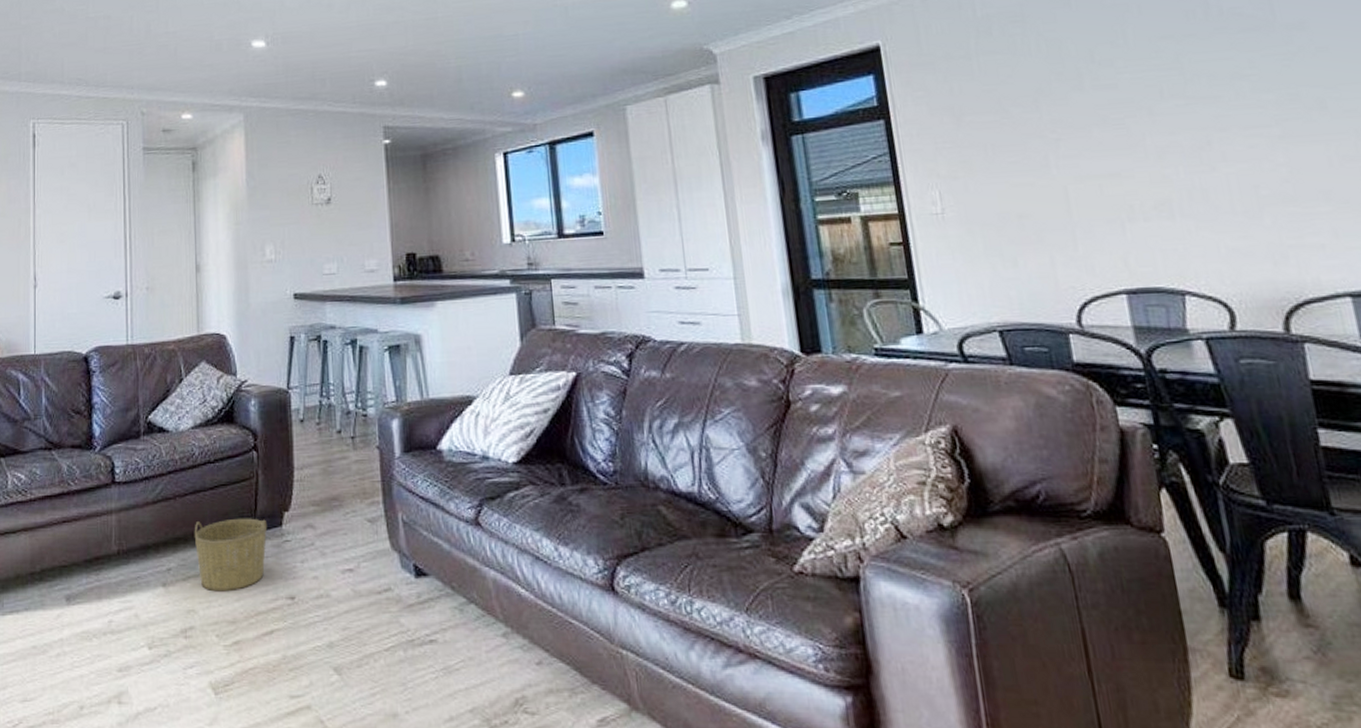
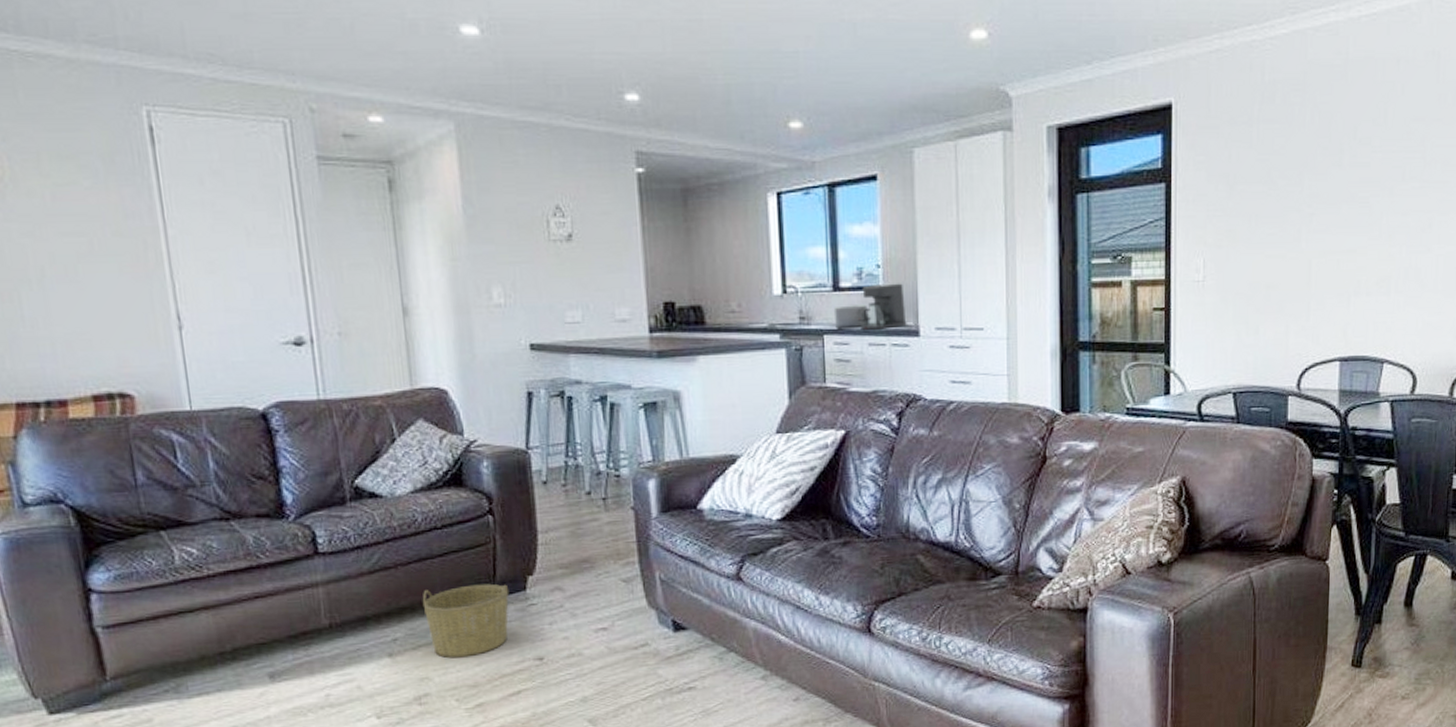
toaster: none [559,249,594,275] -> present [833,305,869,331]
coffee maker: none [585,228,631,274] -> present [860,283,907,331]

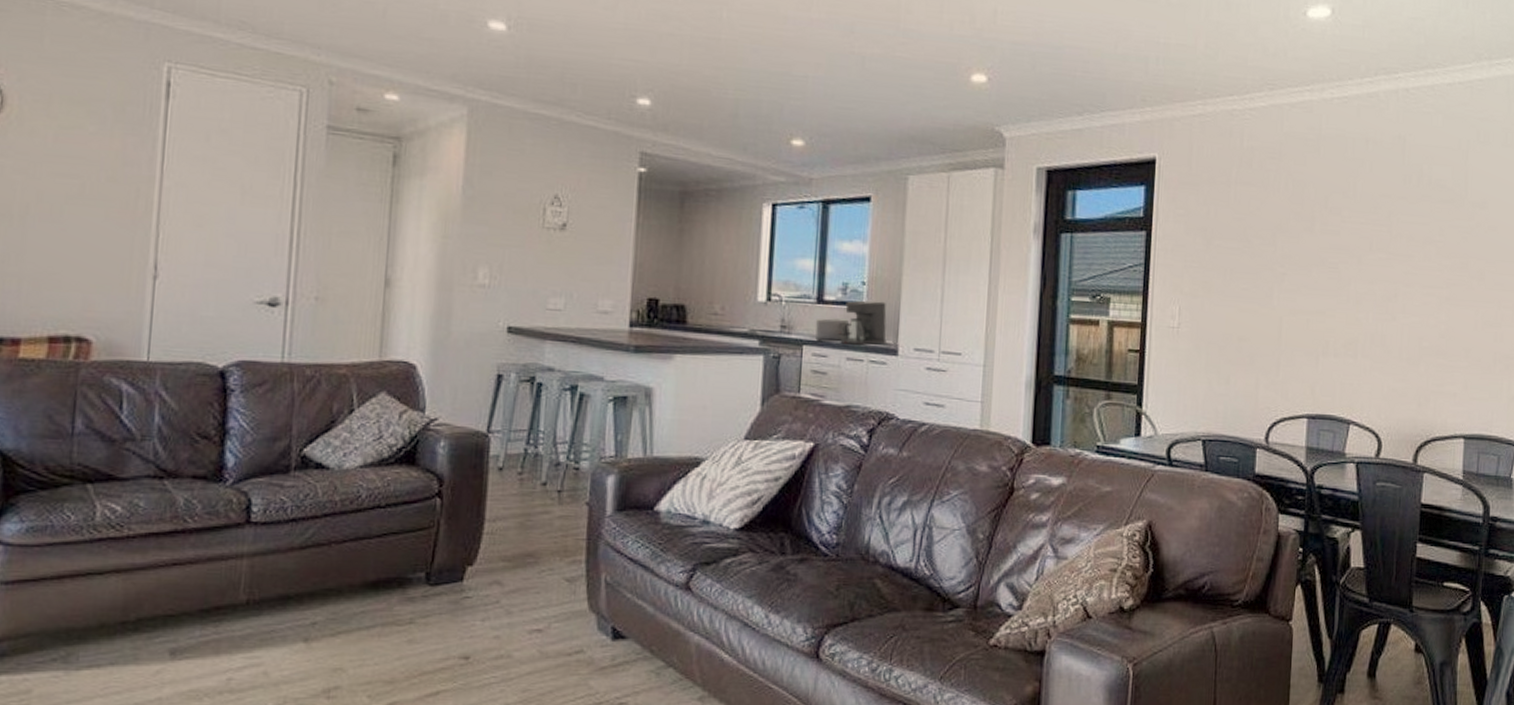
basket: present [422,583,510,658] -> none [350,570,445,650]

